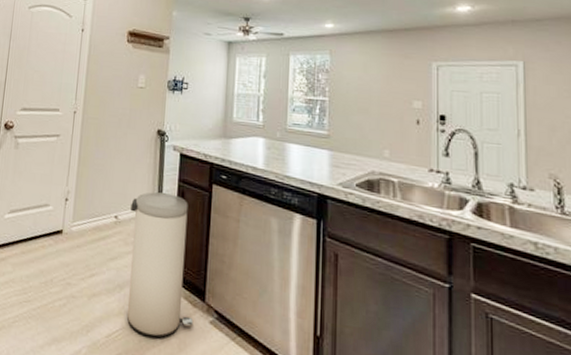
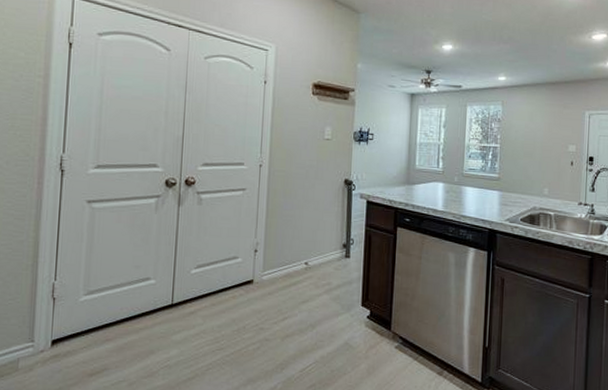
pedal bin: present [126,192,194,340] -> none [319,238,381,368]

